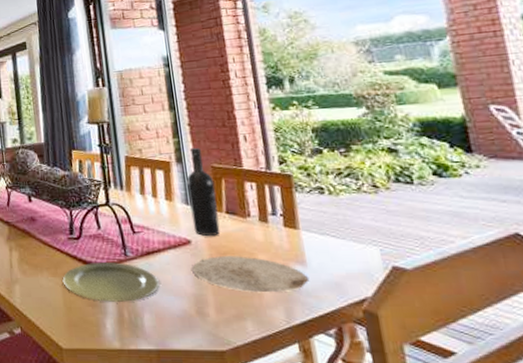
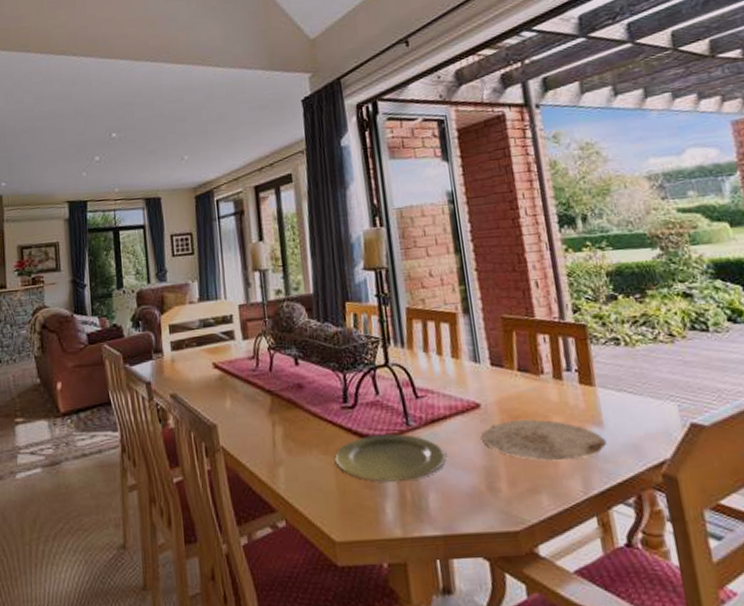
wine bottle: present [186,147,220,237] -> none [474,295,512,399]

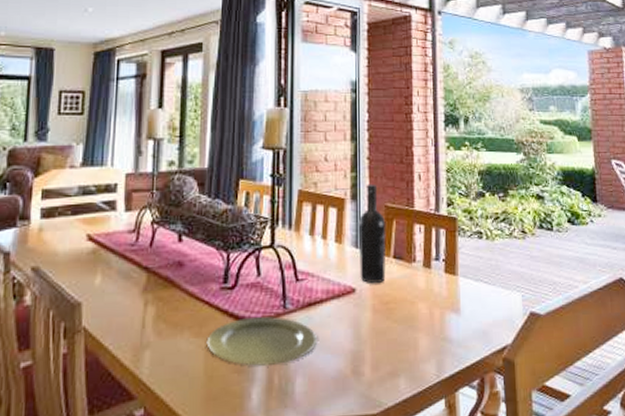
wine bottle: none [474,295,512,399] -> present [358,184,386,284]
plate: present [482,419,606,461] -> none [353,305,460,346]

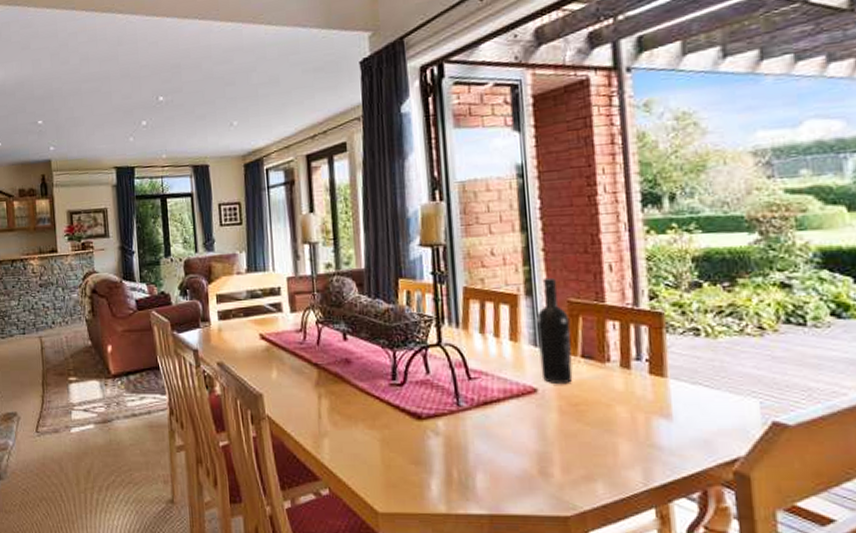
plate: present [206,316,317,366] -> none [381,413,496,459]

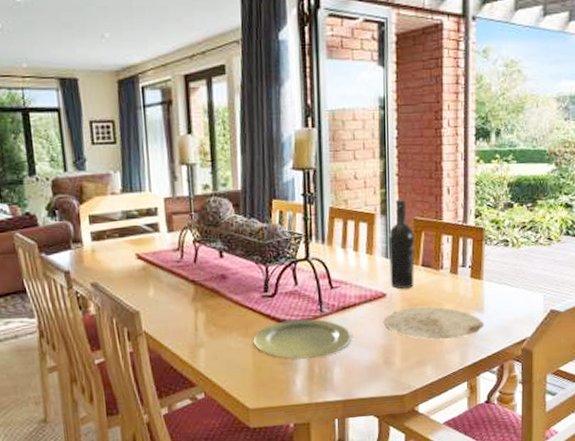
plate: none [381,413,496,459] -> present [253,319,351,359]
plate: none [537,407,673,451] -> present [384,306,483,340]

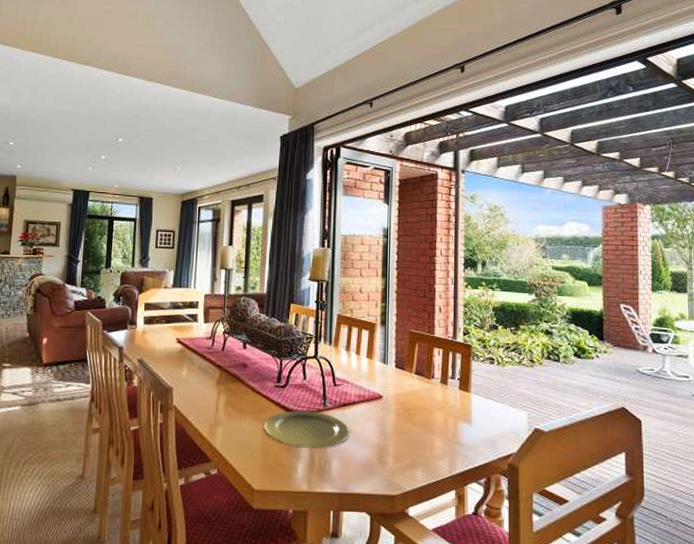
plate: present [384,306,483,340] -> none [380,411,471,446]
wine bottle: present [388,199,415,289] -> none [386,313,410,394]

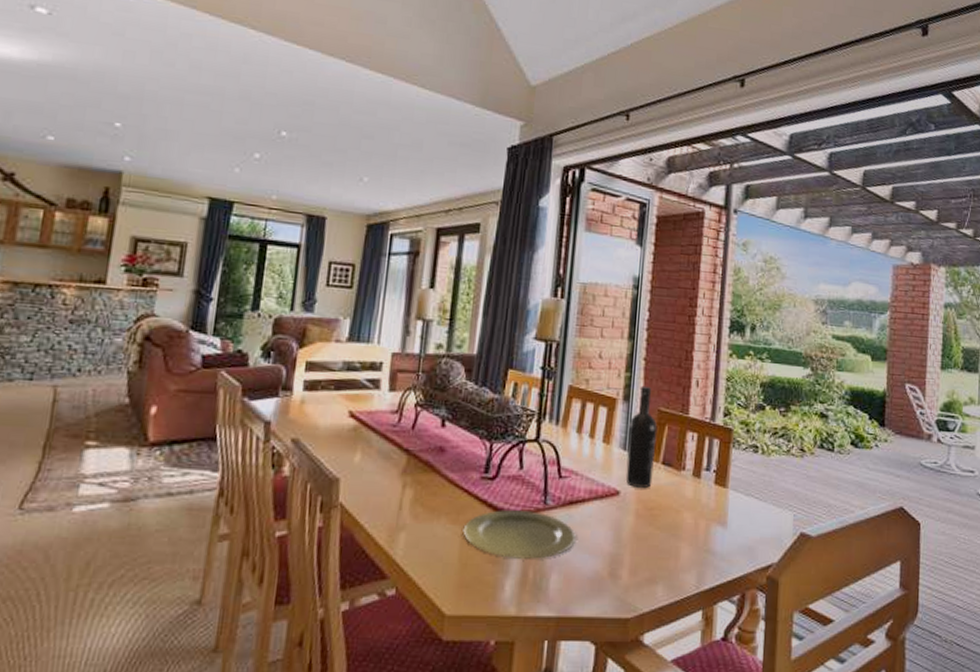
wine bottle: none [386,313,410,394] -> present [625,385,658,489]

